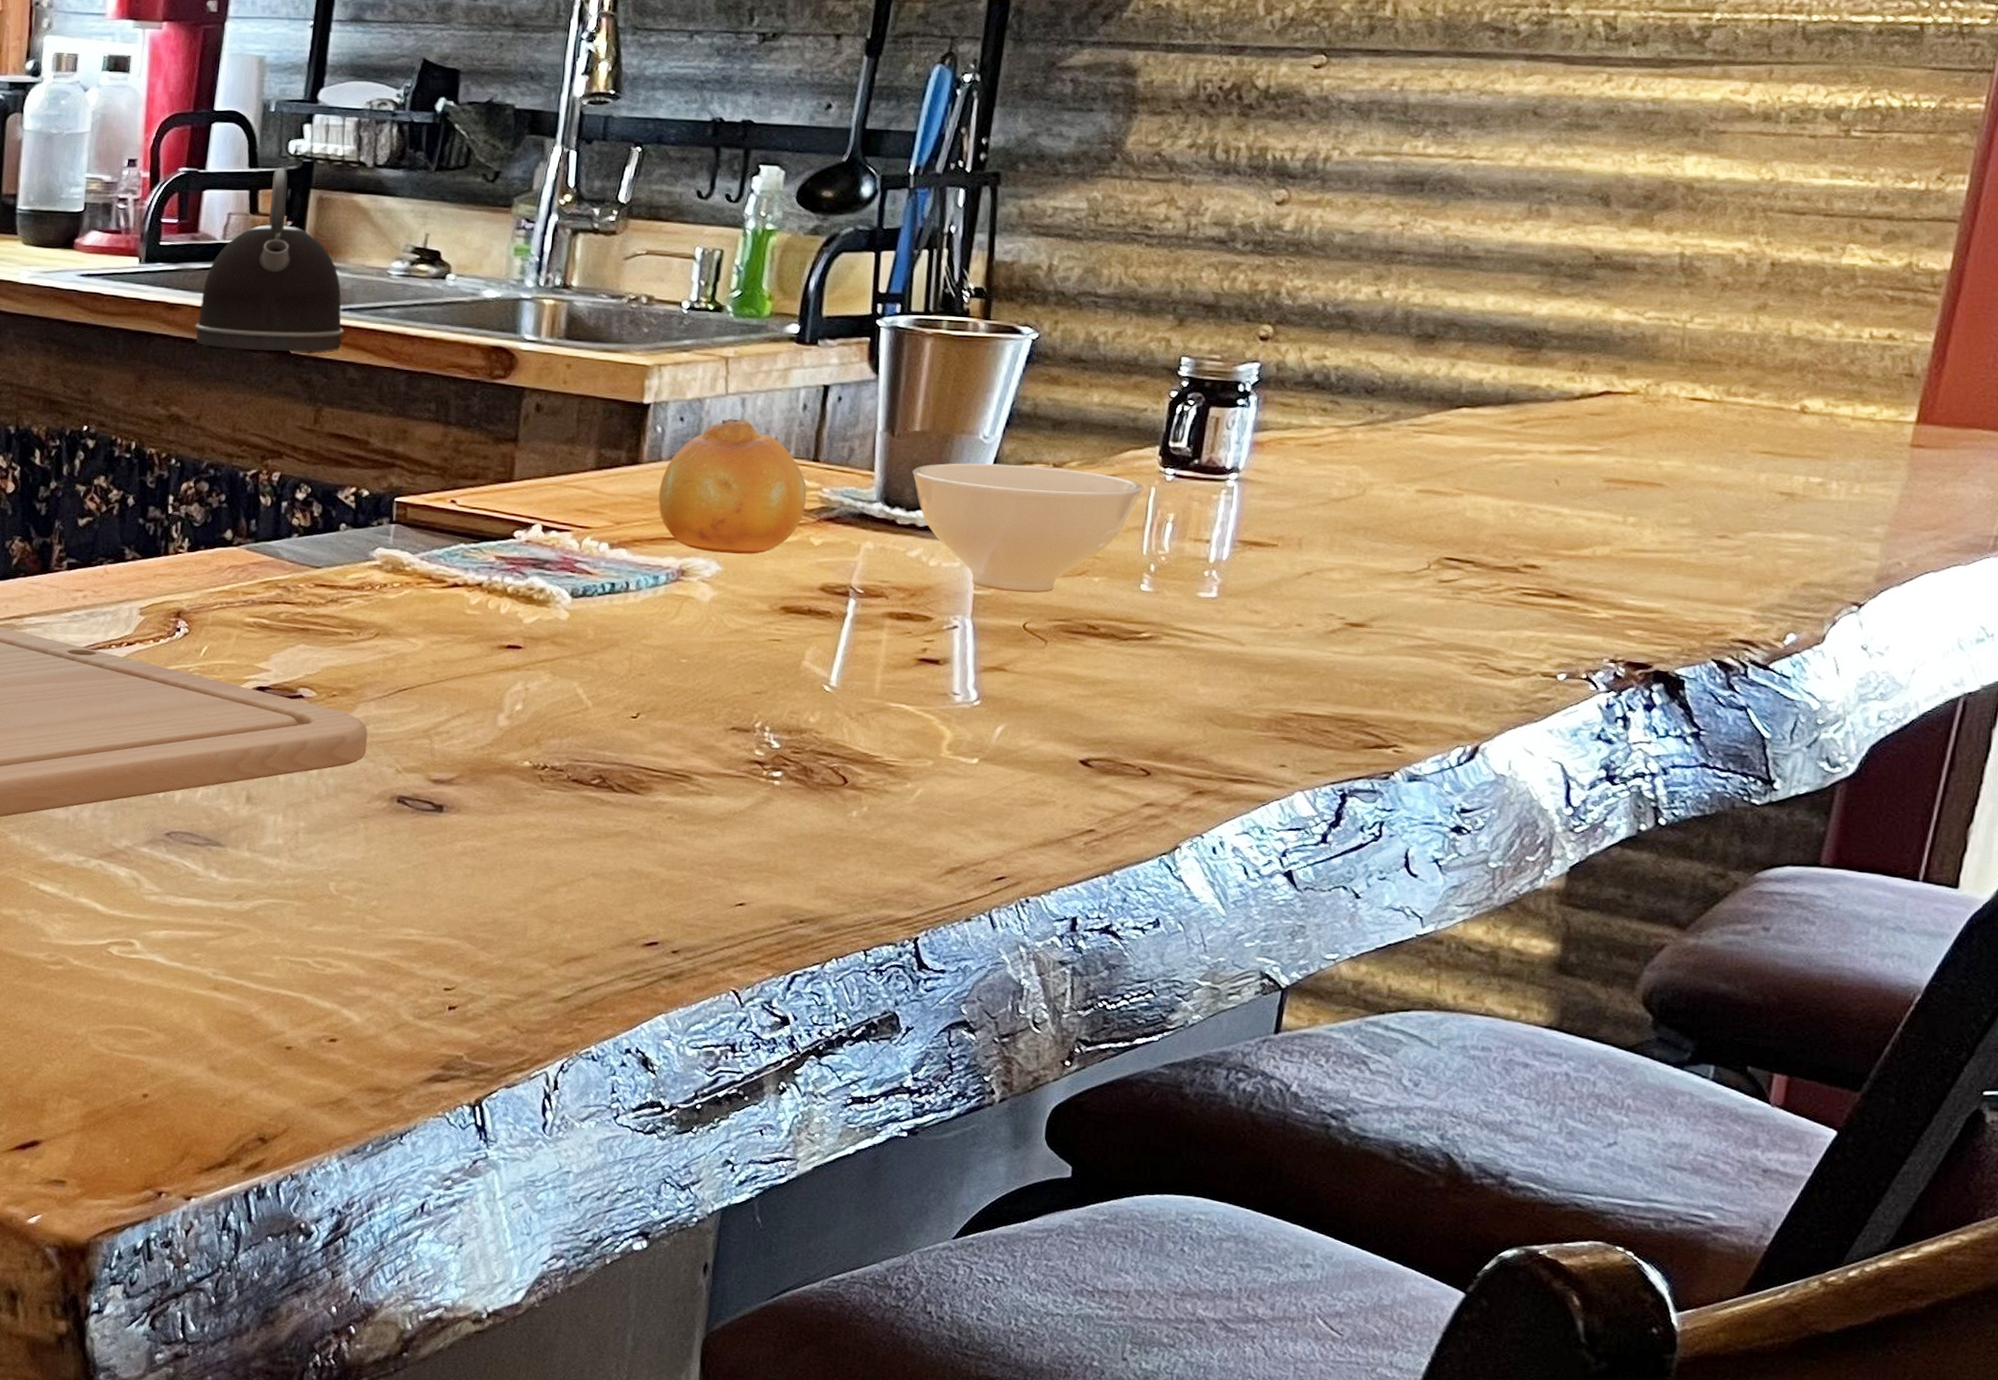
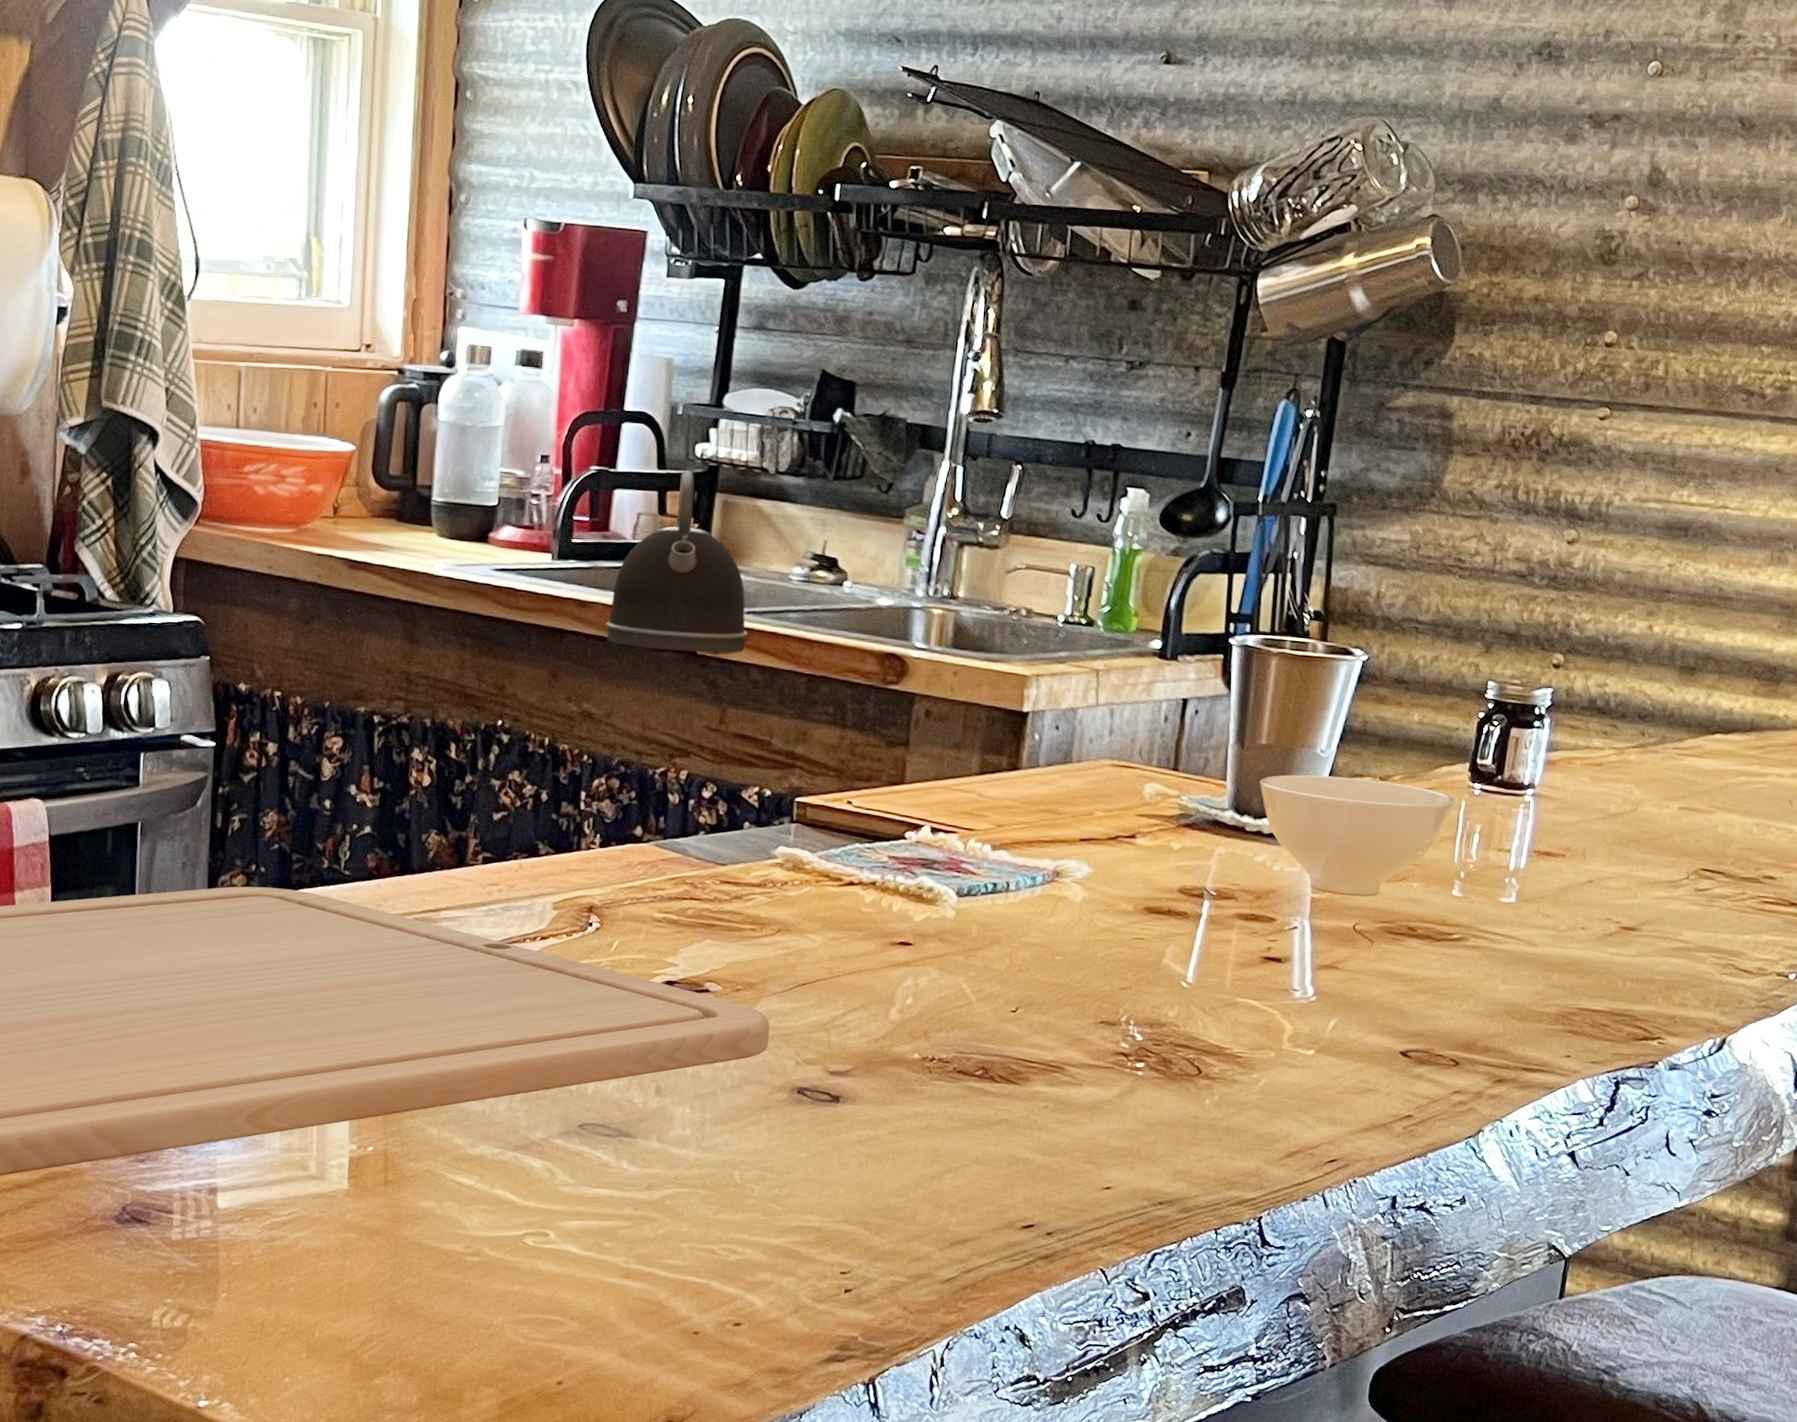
fruit: present [658,418,807,555] -> none [1036,728,1168,858]

